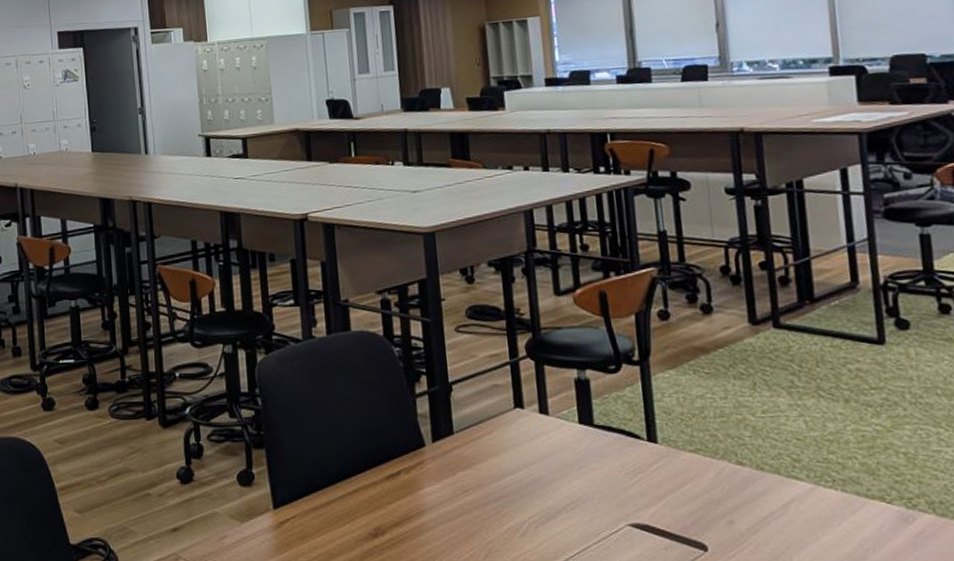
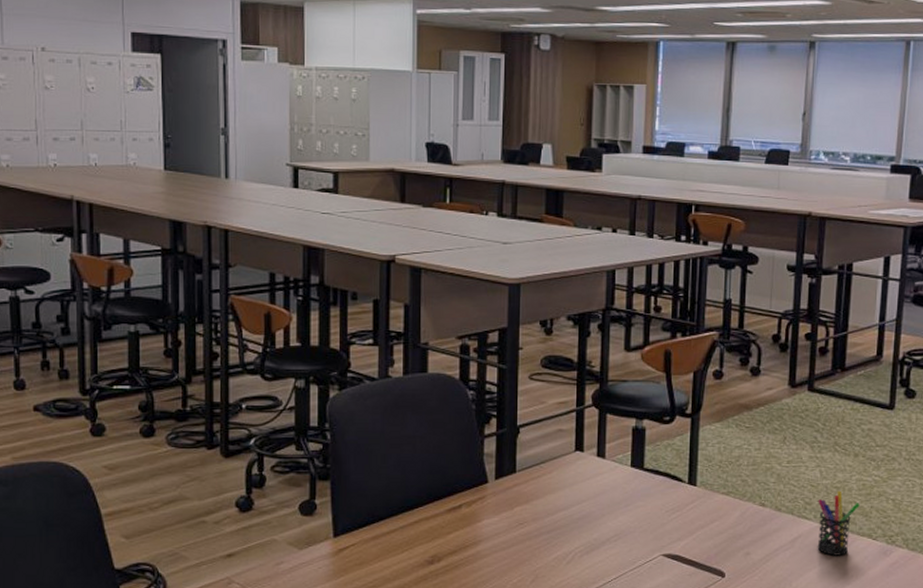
pen holder: none [808,444,862,524] -> present [817,490,860,556]

